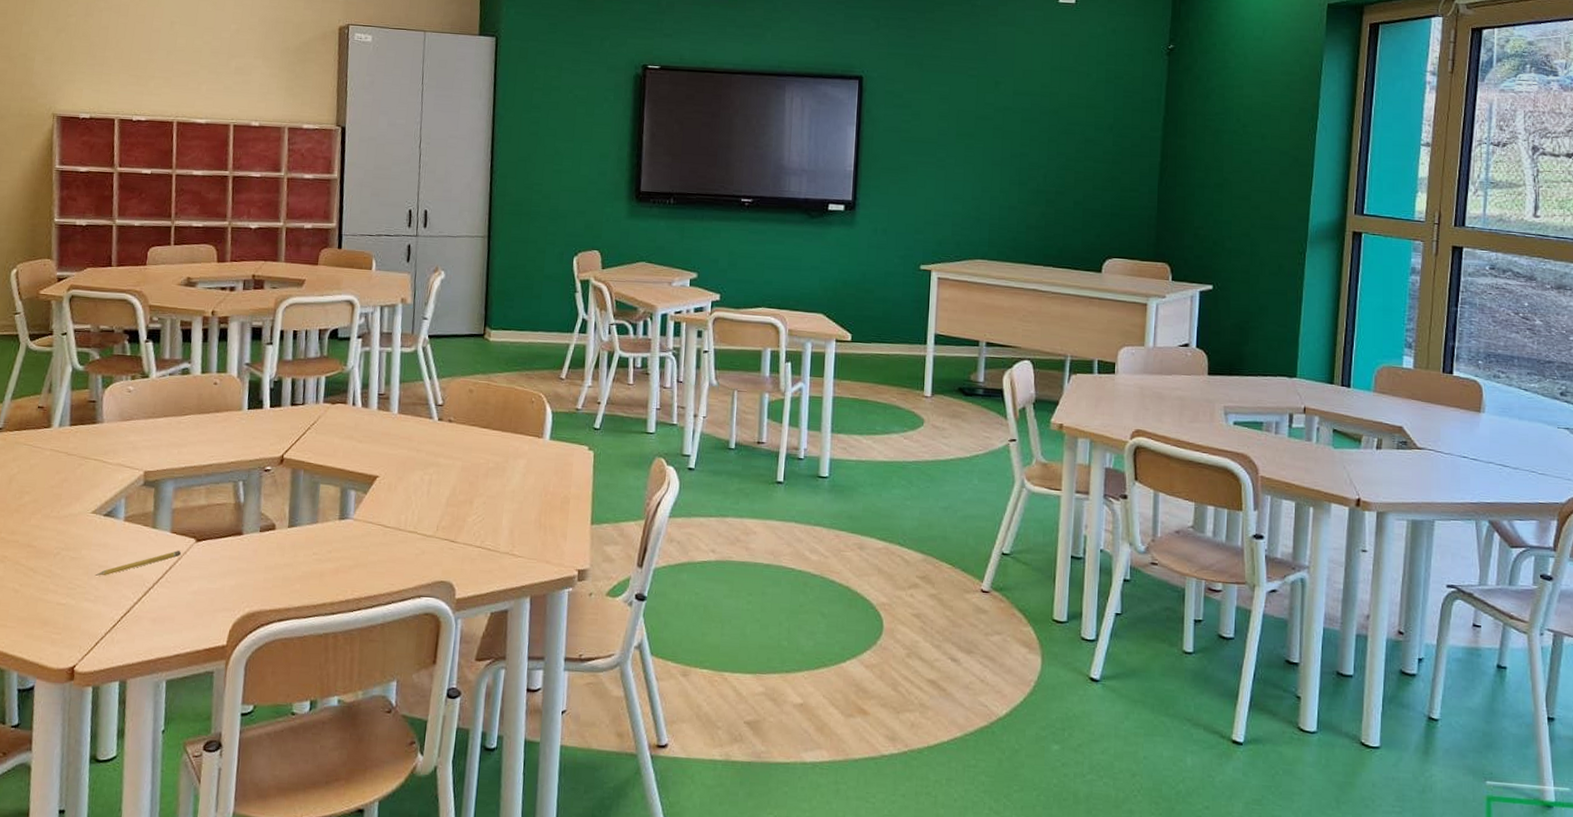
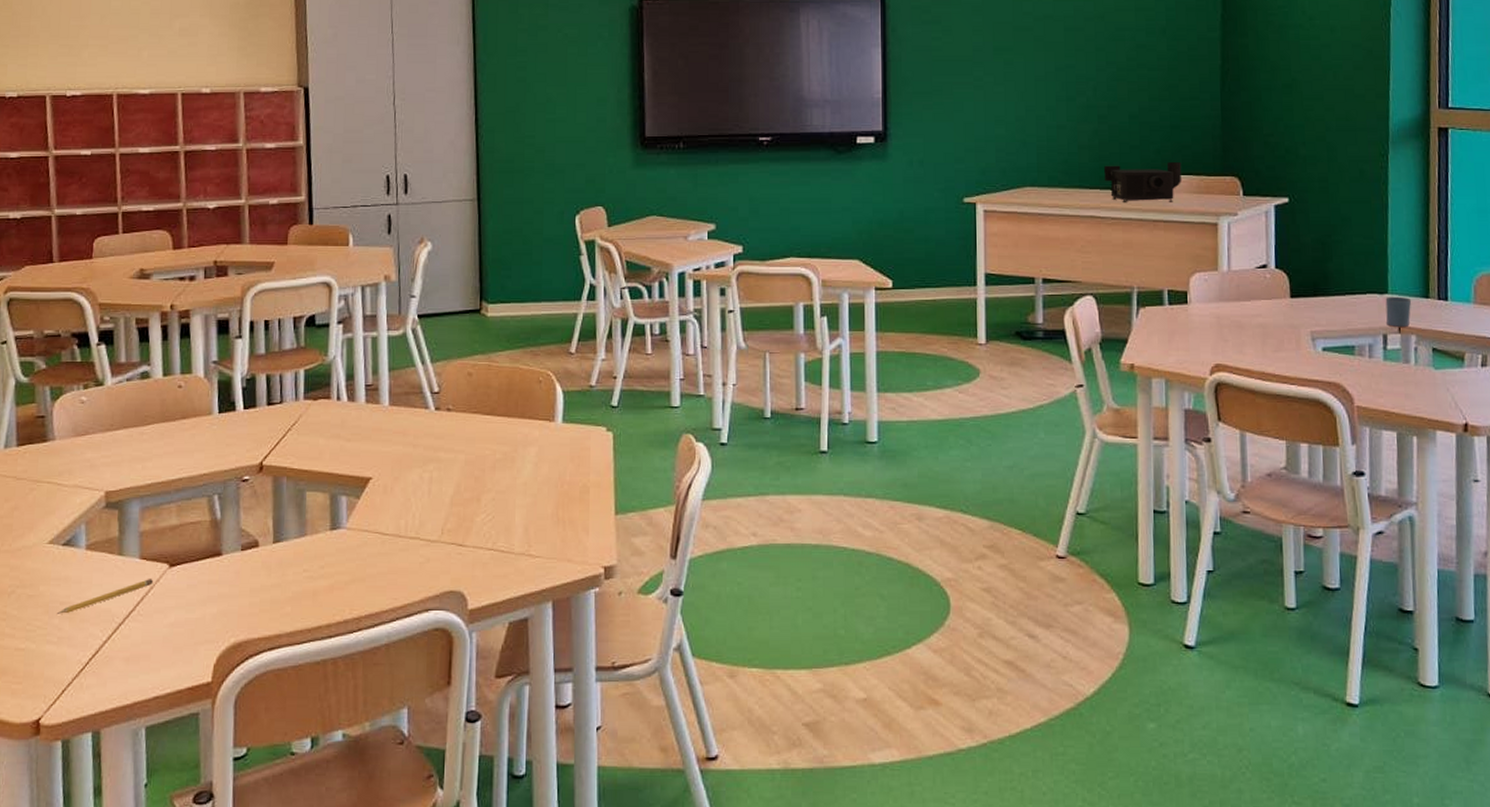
projector: none [1048,245,1119,282] -> present [1104,161,1182,204]
mug: none [1293,380,1318,410] -> present [1385,296,1412,328]

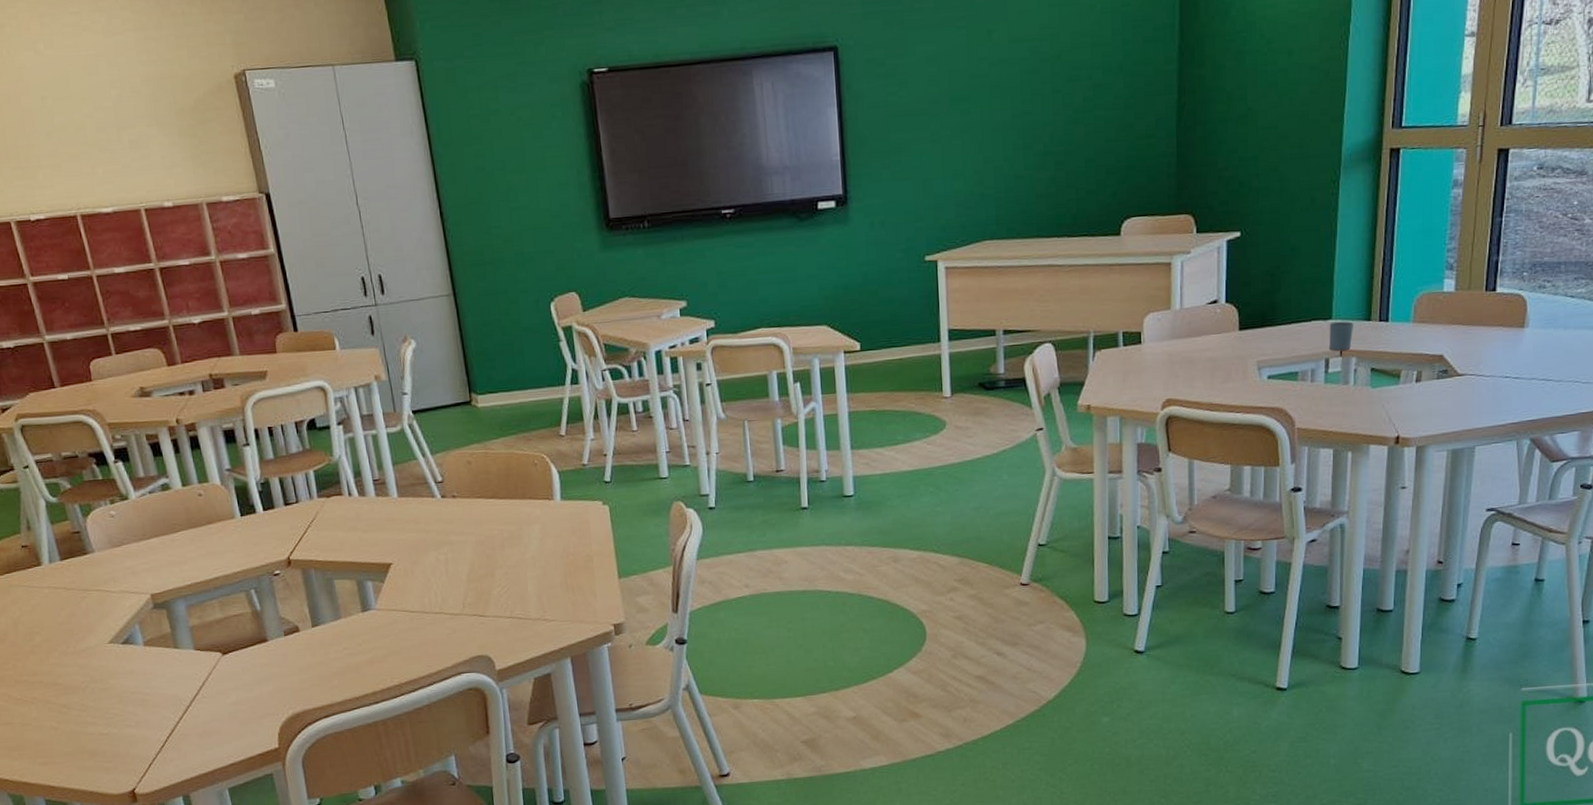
pencil: present [56,579,153,614] -> none [129,666,210,702]
projector: present [1104,161,1182,204] -> none [1061,203,1137,250]

